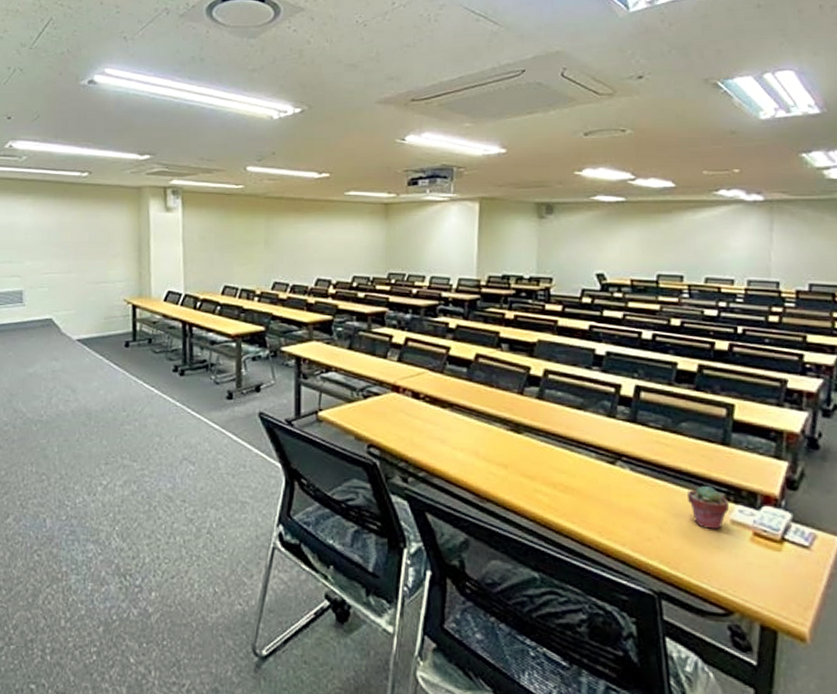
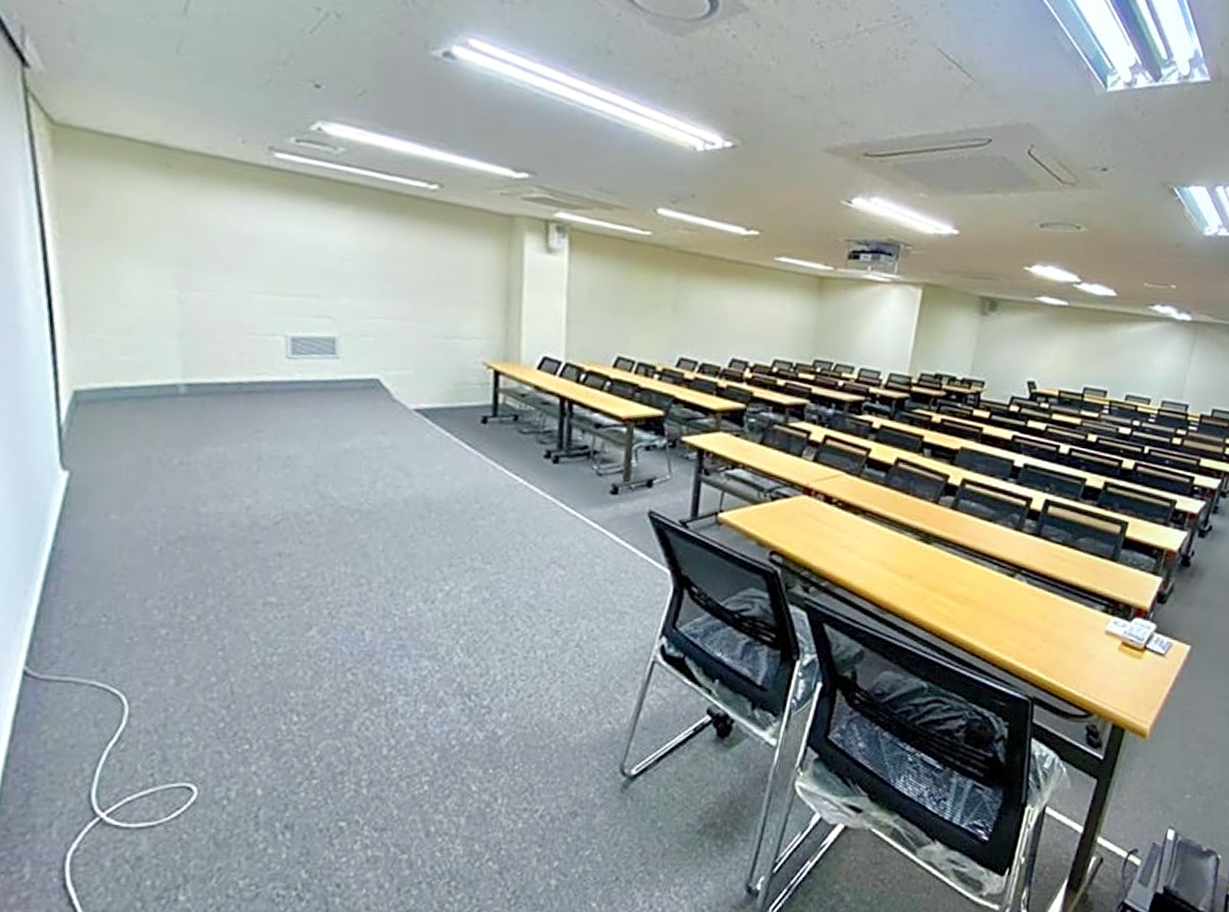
potted succulent: present [686,485,730,529] -> none [1072,598,1108,639]

